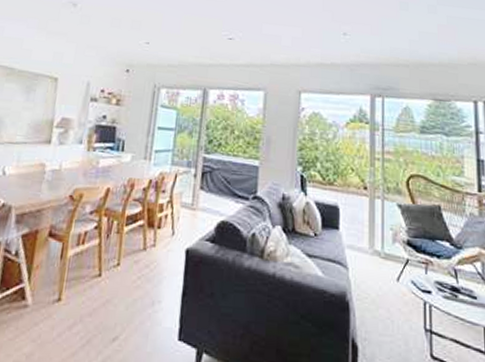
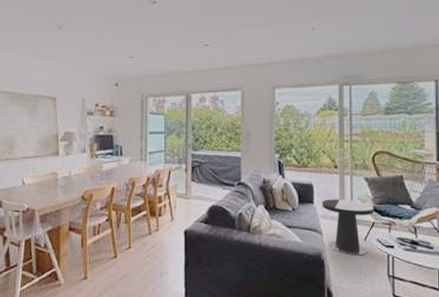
side table: none [348,225,409,300] -> present [322,199,374,256]

